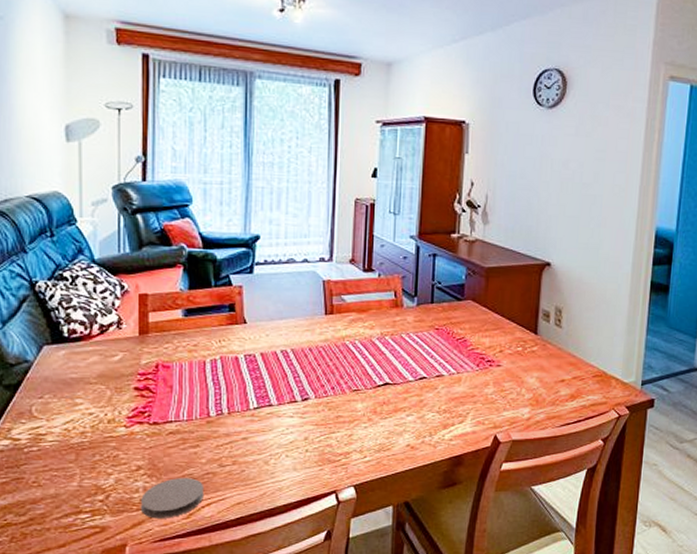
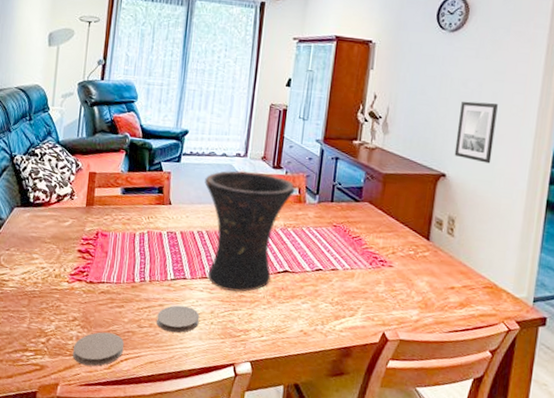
coaster: none [241,436,292,467] -> present [156,305,200,333]
vase: none [285,276,390,412] -> present [205,170,295,292]
wall art: none [558,183,600,248] -> present [454,101,498,164]

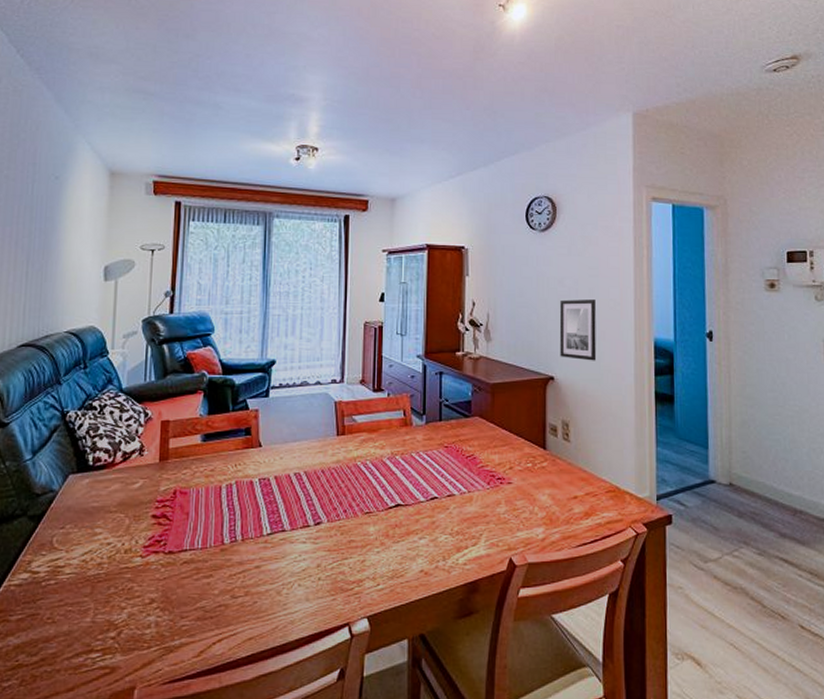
coaster: present [72,332,125,367] -> none [151,611,216,657]
coaster: present [156,305,200,333] -> none [254,564,304,598]
vase: present [205,170,295,292] -> none [298,398,400,537]

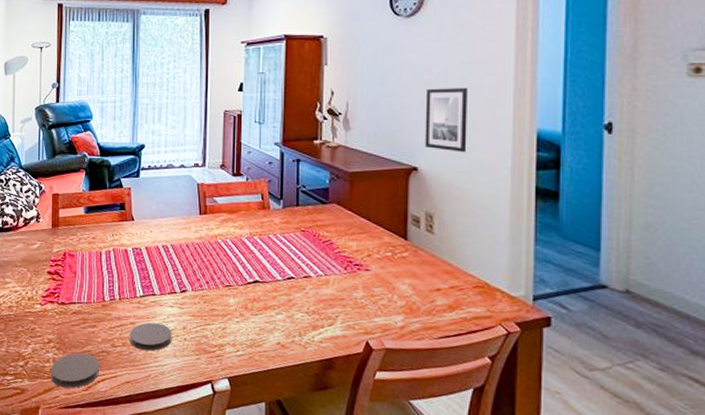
coaster: none [151,611,216,657] -> present [50,353,100,389]
coaster: none [254,564,304,598] -> present [130,322,172,351]

